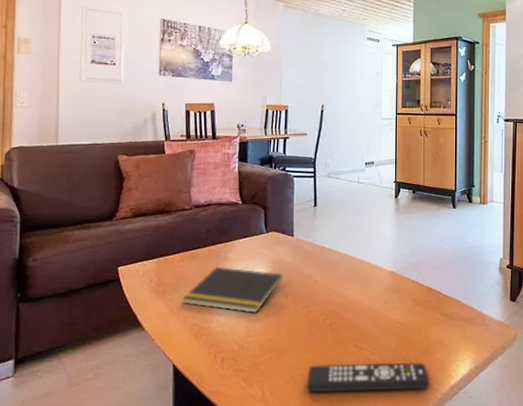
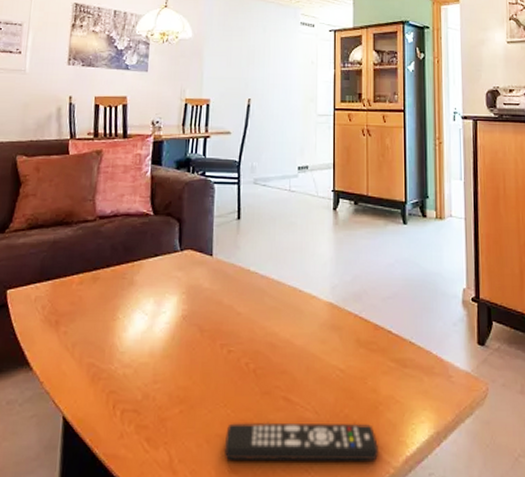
notepad: present [182,267,283,314] -> none [79,292,199,353]

